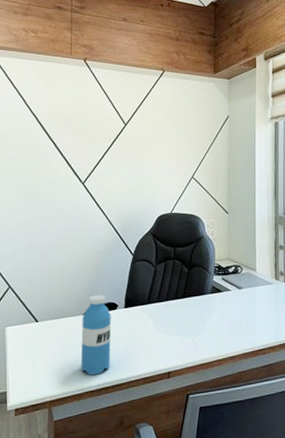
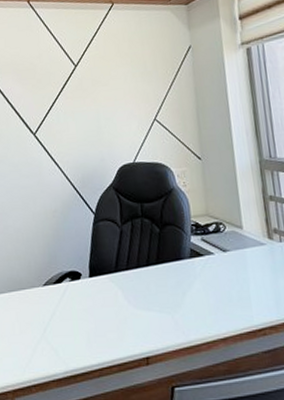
water bottle: present [81,295,112,375] -> none [42,262,78,359]

